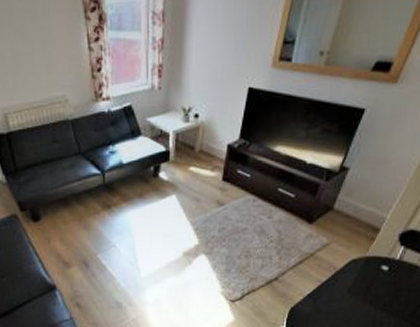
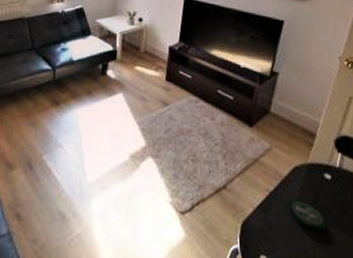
coaster: none [339,289,375,313] -> present [288,200,326,229]

